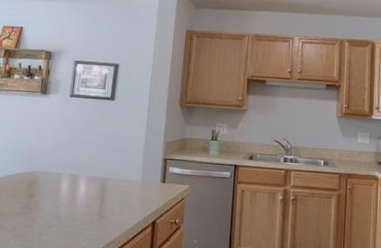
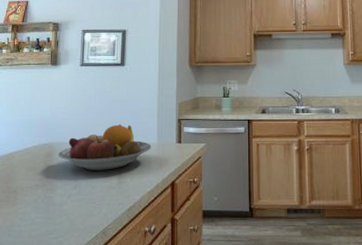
fruit bowl: none [40,158,135,204] -> present [58,124,152,170]

